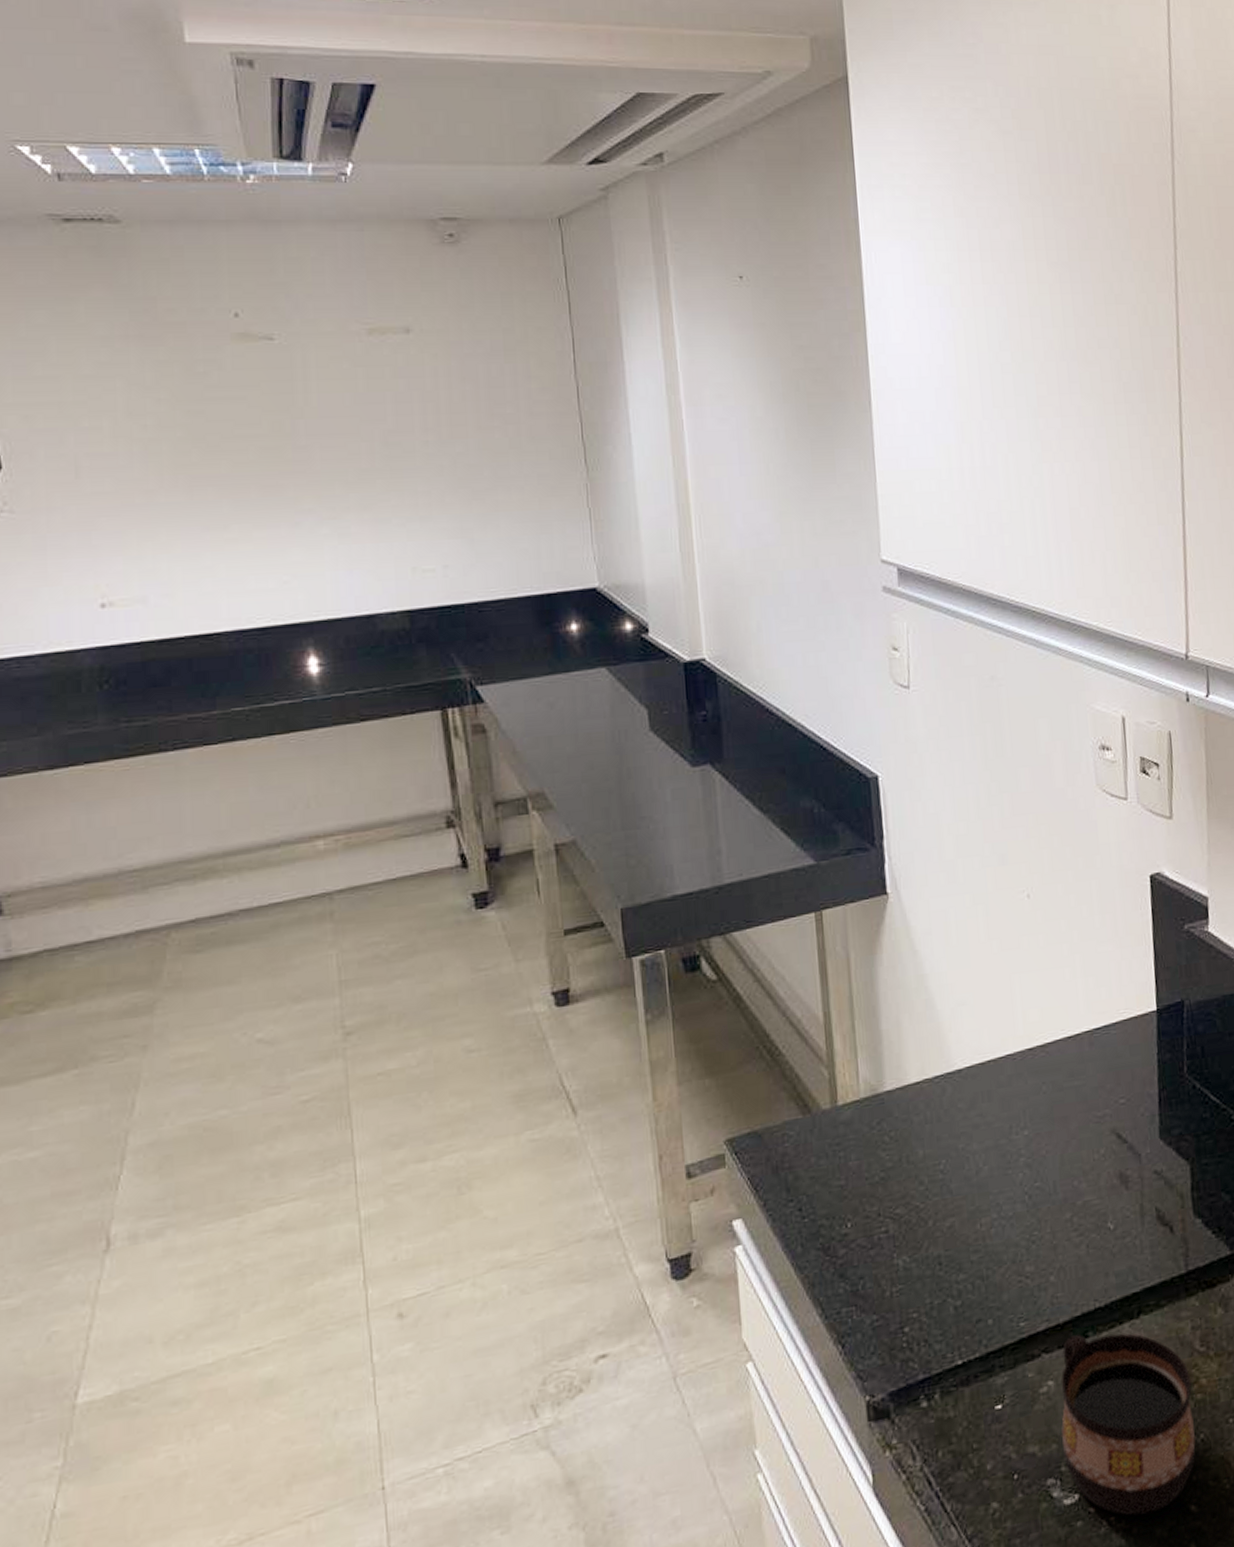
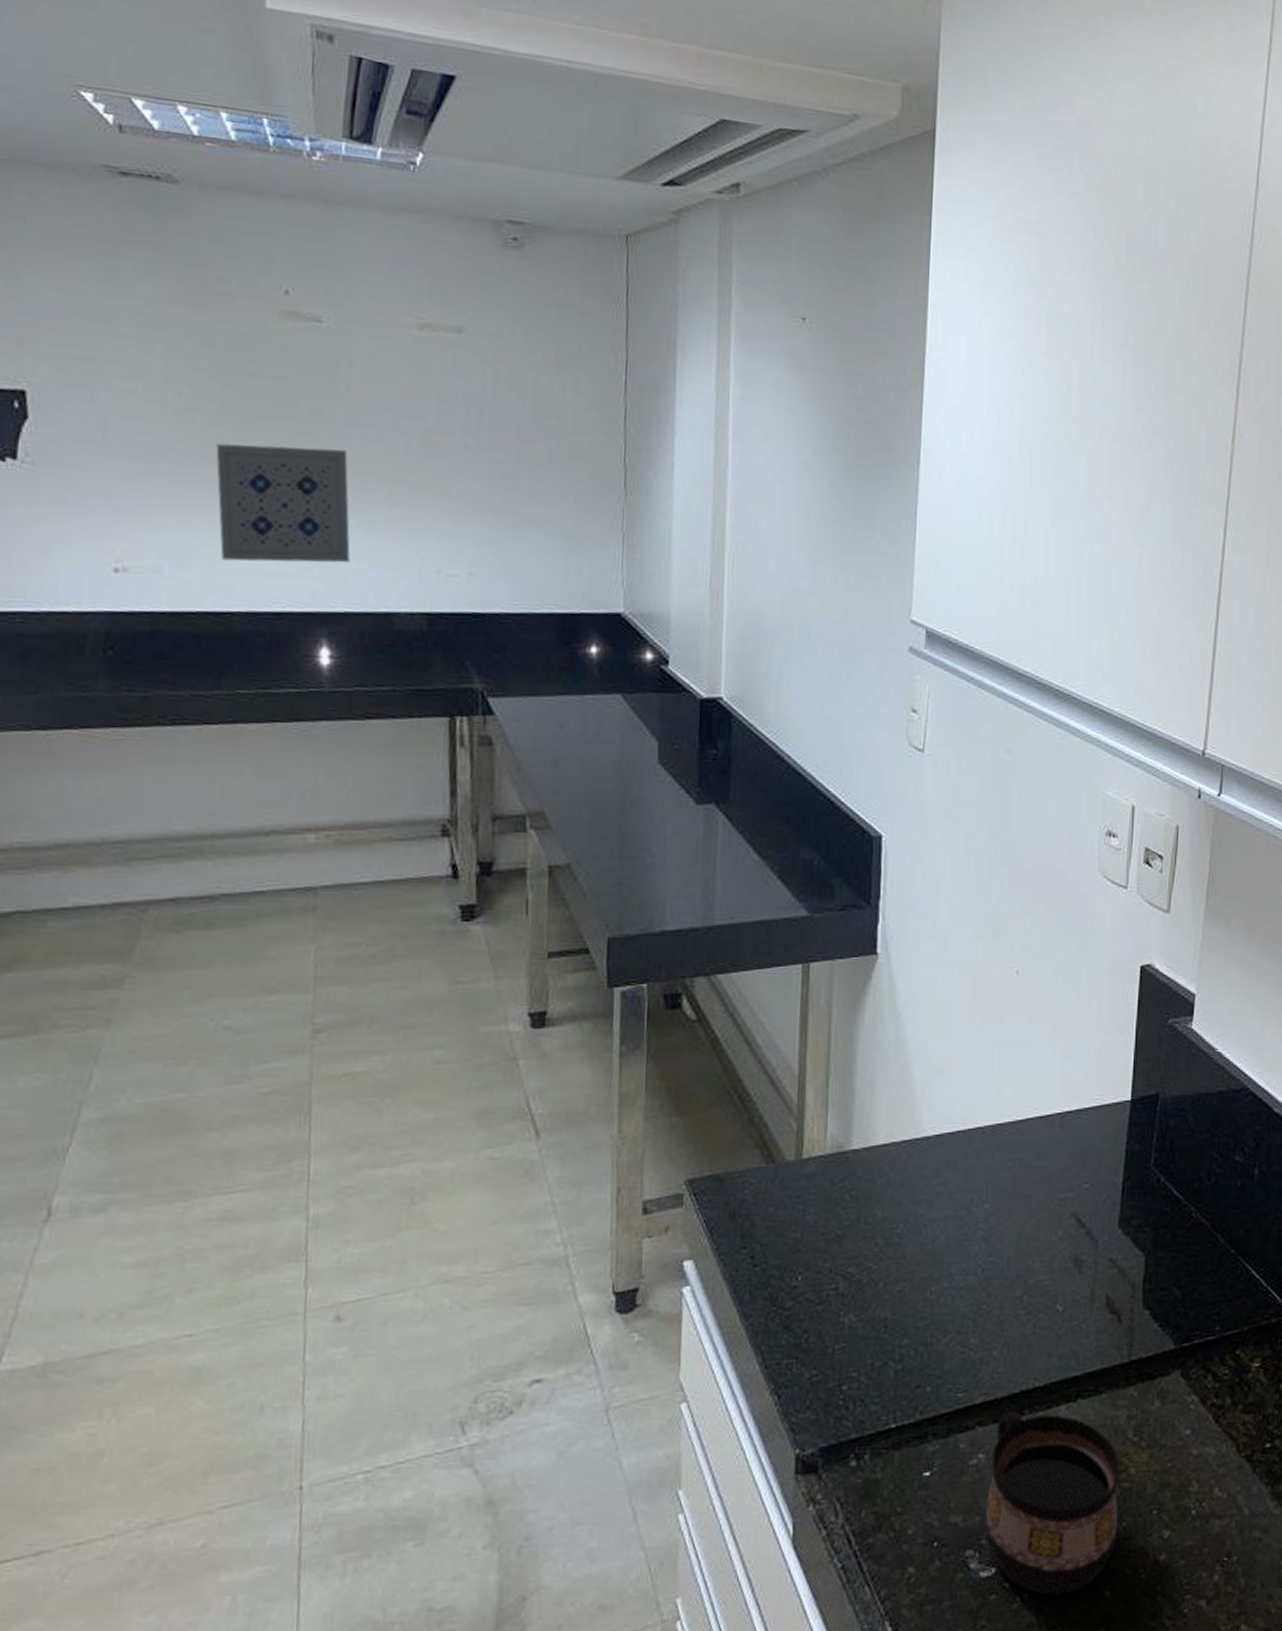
wall art: none [185,462,327,583] -> present [216,443,350,563]

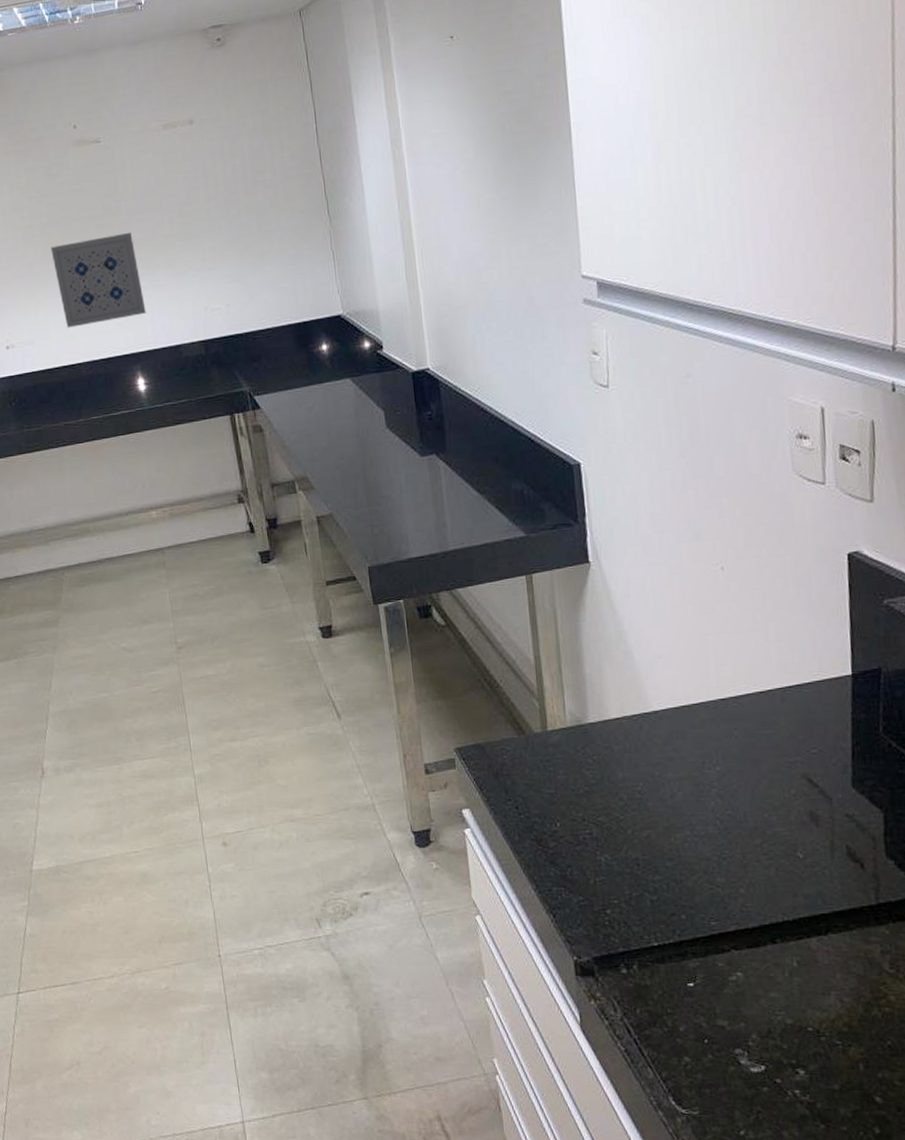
cup: present [985,1411,1120,1595] -> none [749,940,883,1095]

